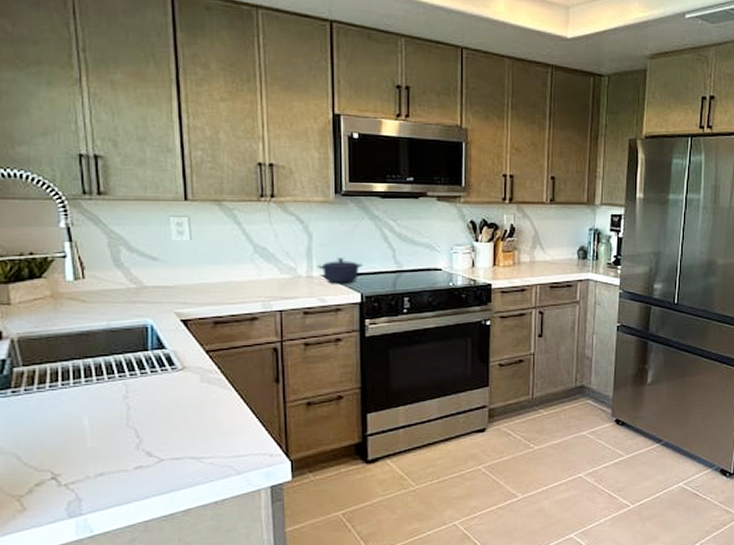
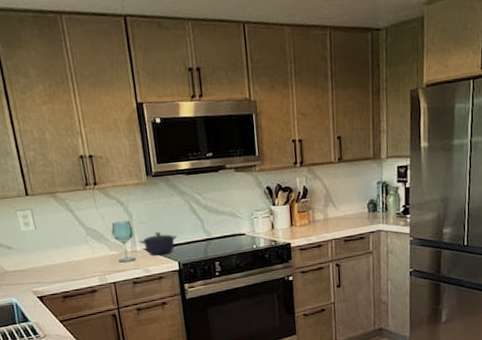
wine glass: none [284,241,312,288] -> present [111,220,136,263]

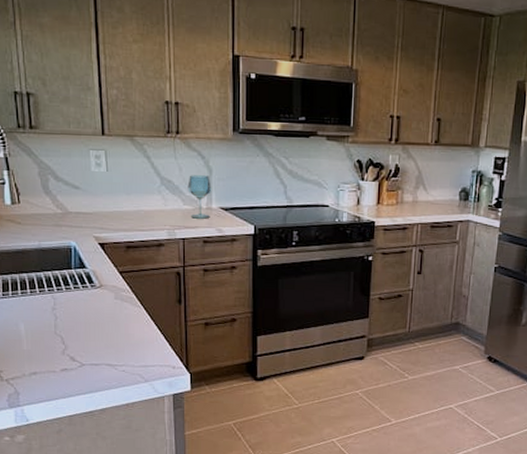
cooking pot: present [139,232,177,256] -> none [215,192,256,216]

